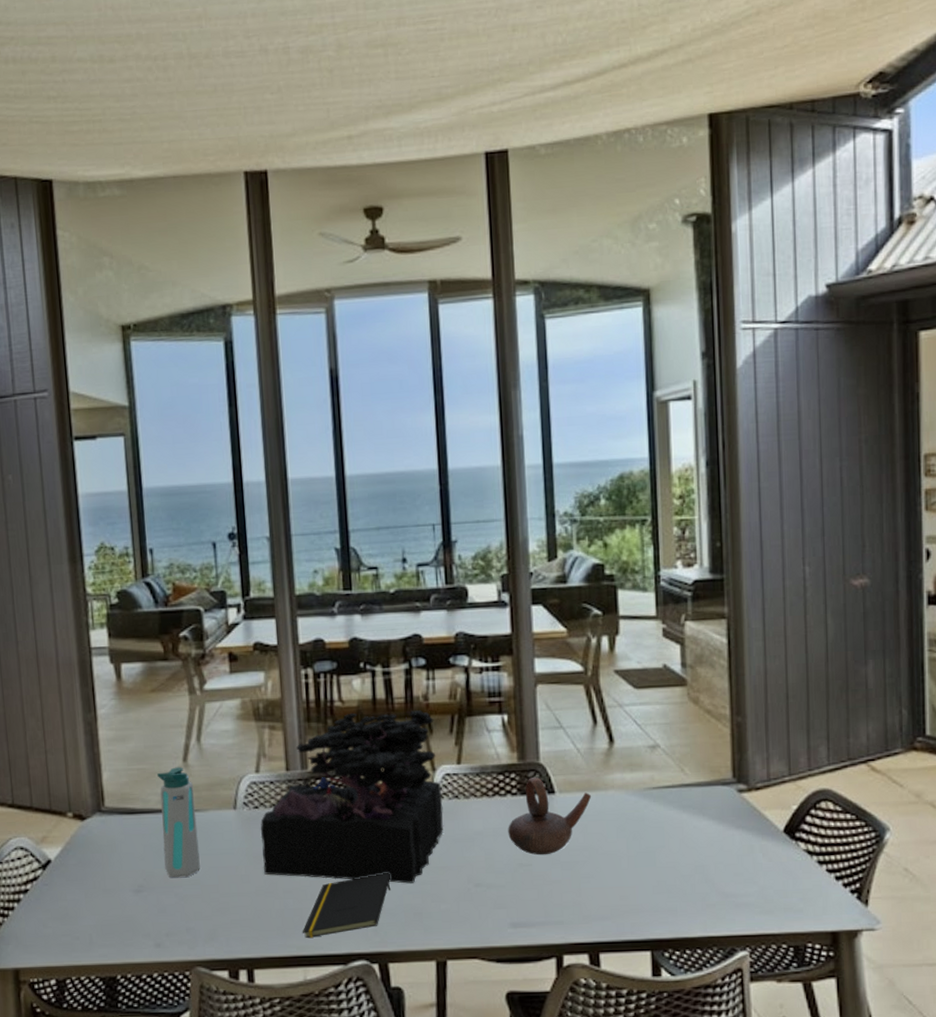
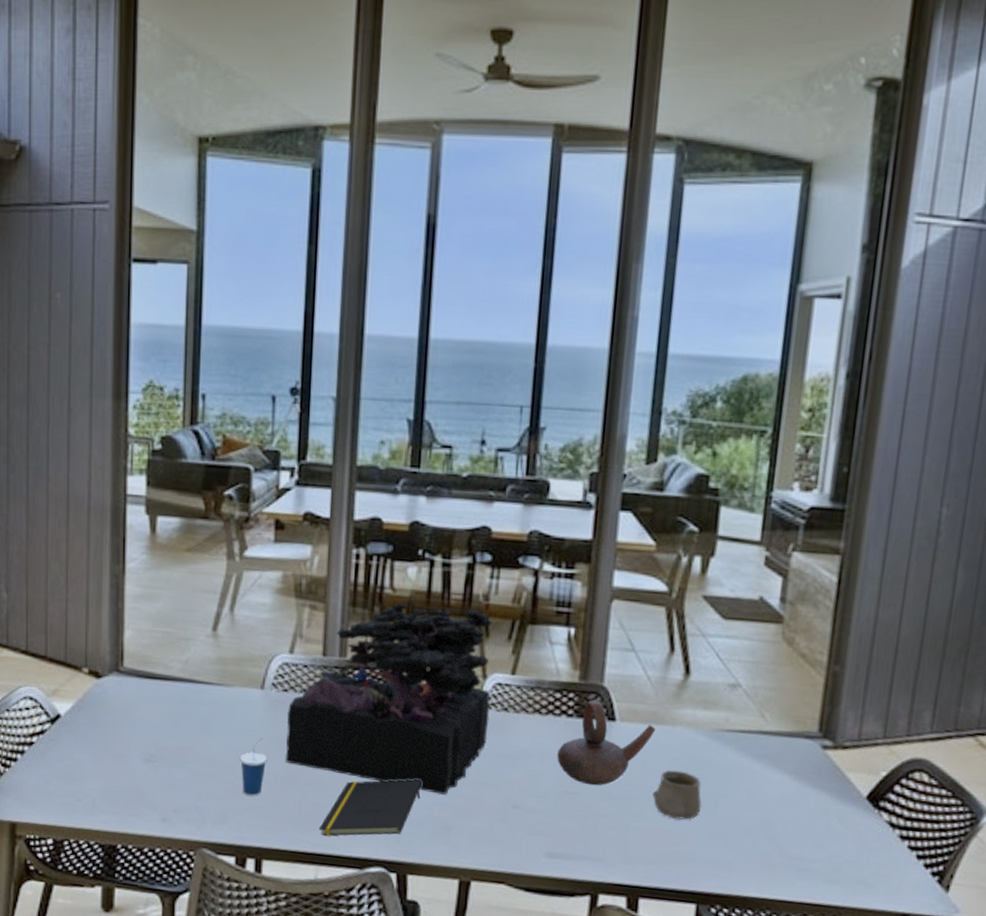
water bottle: present [156,767,200,878] -> none [180,635,221,754]
cup: none [221,854,247,911] -> present [239,737,268,796]
cup: none [597,830,642,876] -> present [652,770,702,820]

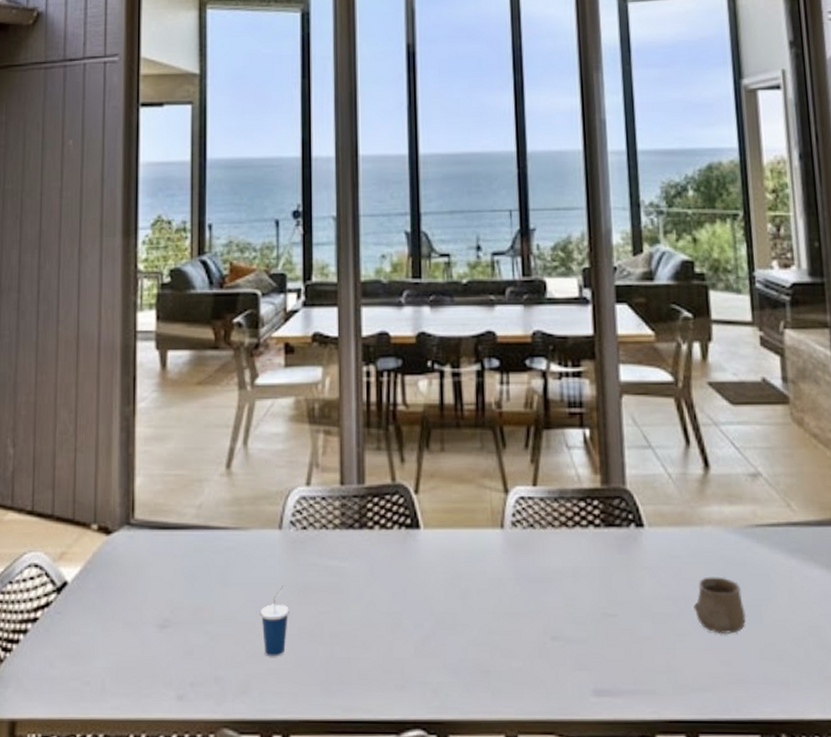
plant: present [285,603,493,795] -> none [307,419,517,632]
notepad: present [320,779,422,836] -> none [350,616,454,697]
teapot: present [557,700,656,786] -> none [590,506,686,604]

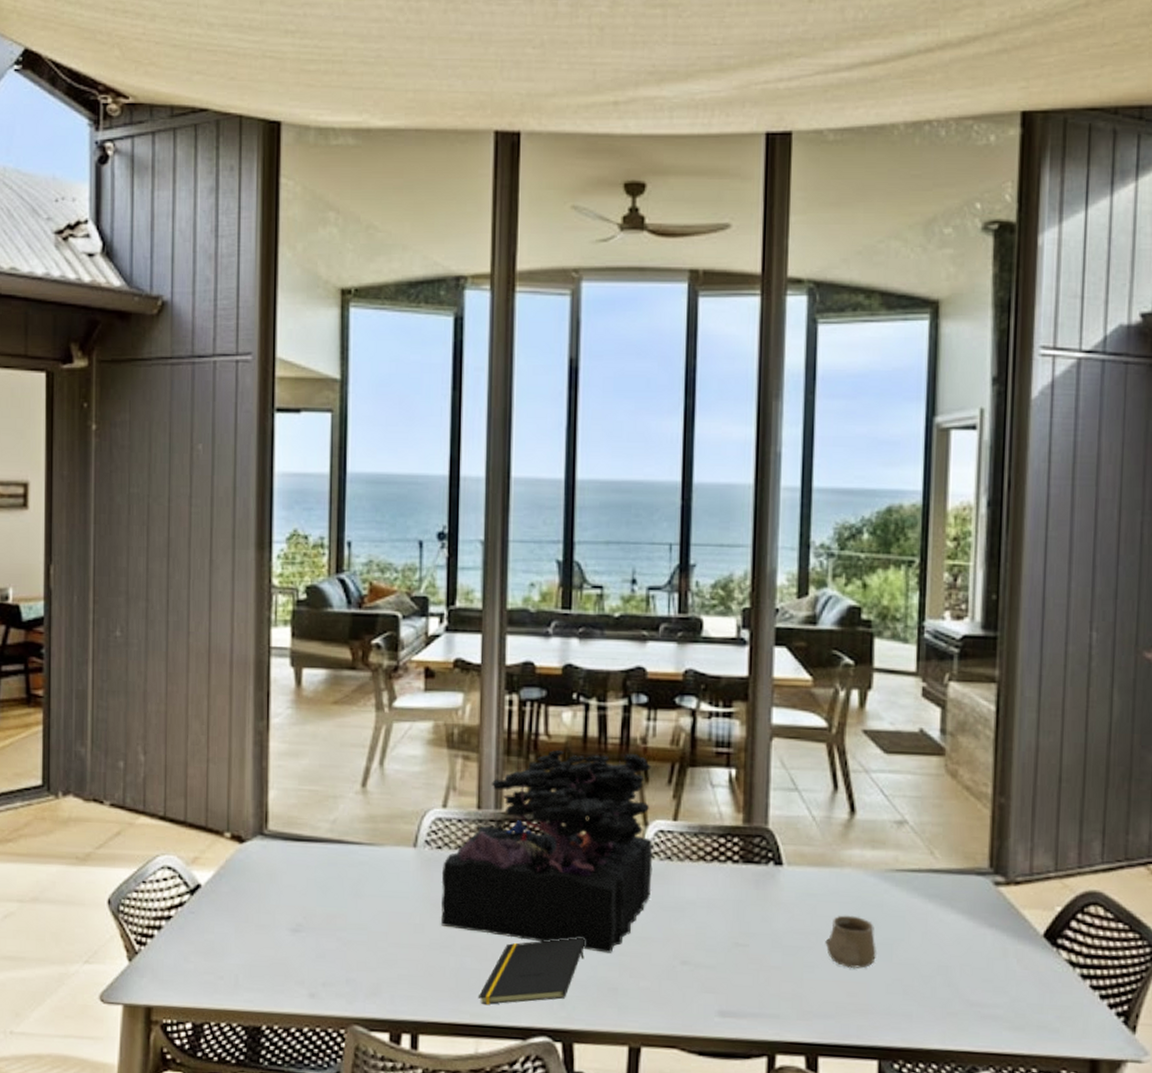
cup: present [260,585,290,657] -> none [392,900,422,964]
plant: none [307,419,517,632] -> present [440,749,653,953]
notepad: none [350,616,454,697] -> present [479,937,585,1005]

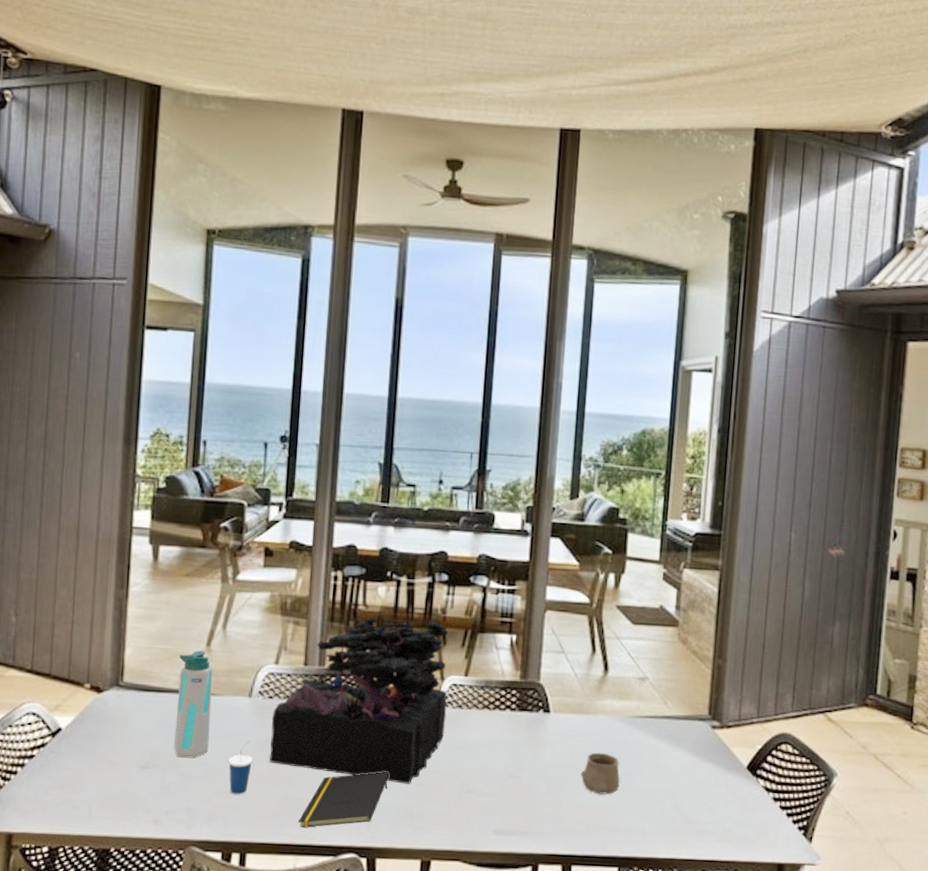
water bottle: none [329,792,371,921] -> present [174,650,213,759]
cup: none [392,900,422,964] -> present [228,741,253,795]

